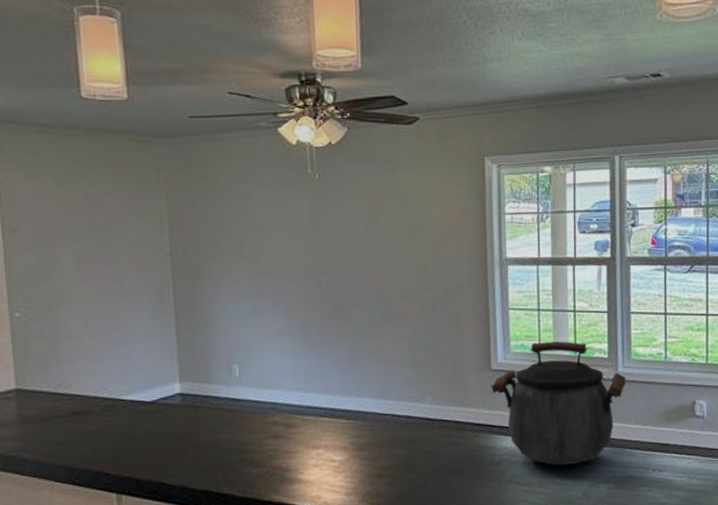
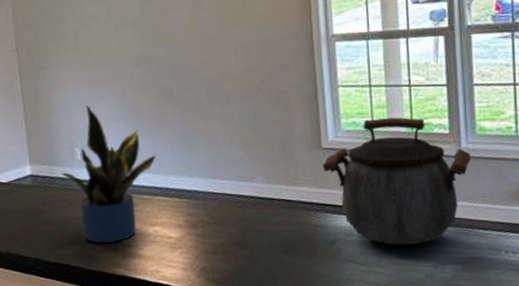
potted plant: none [216,319,323,468] -> present [61,105,157,243]

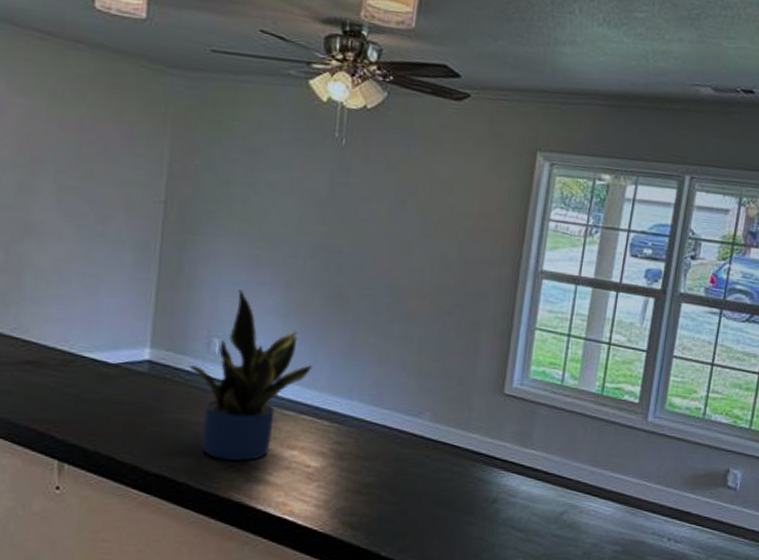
kettle: present [322,117,471,246] -> none [500,371,656,517]

